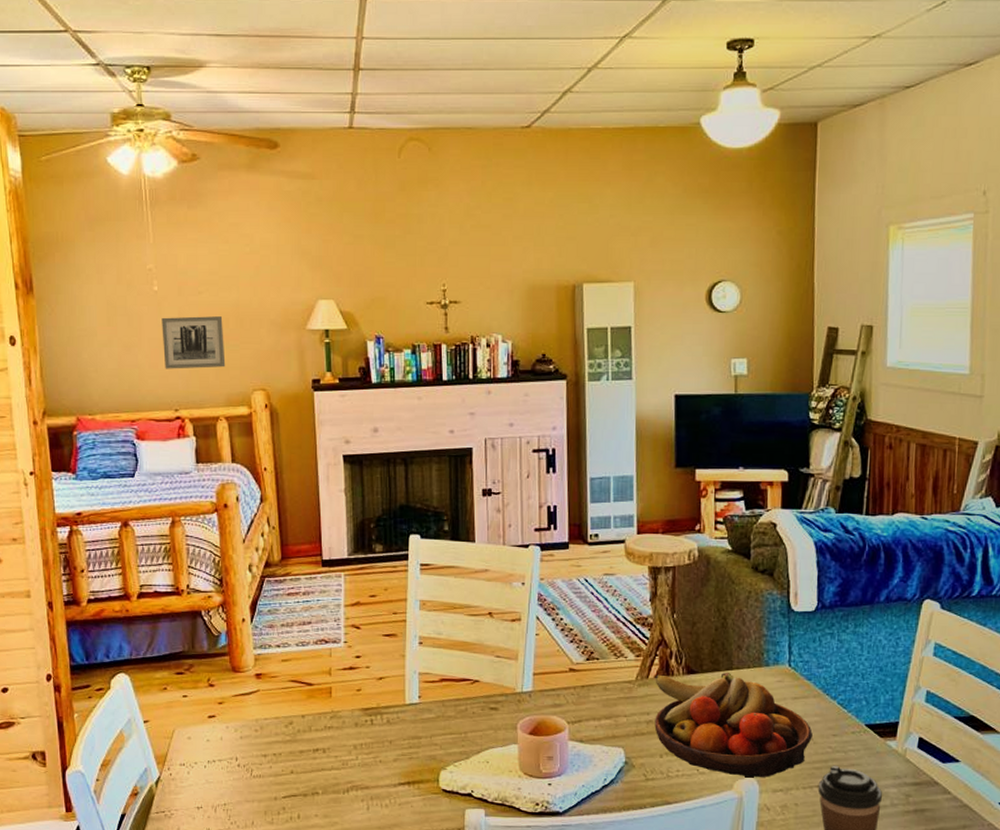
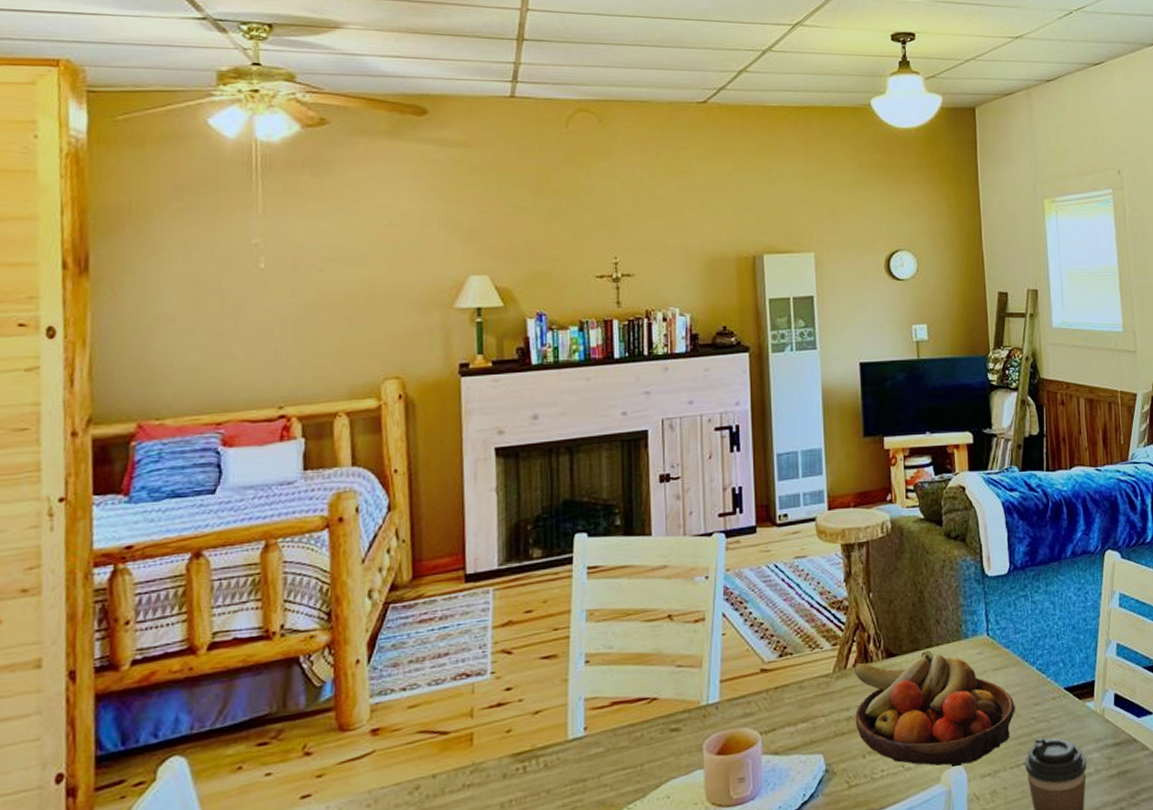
wall art: present [161,316,226,369] -> none [267,296,350,359]

